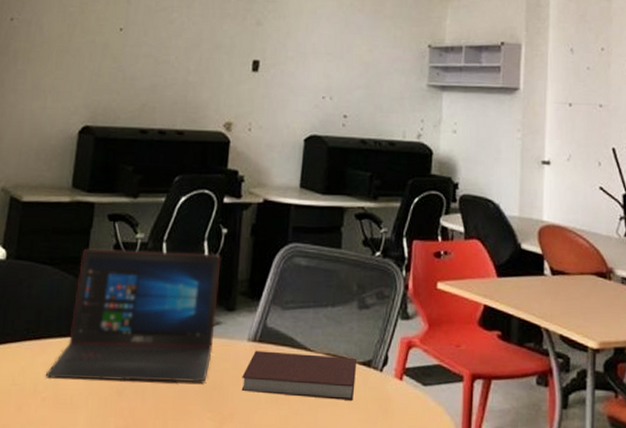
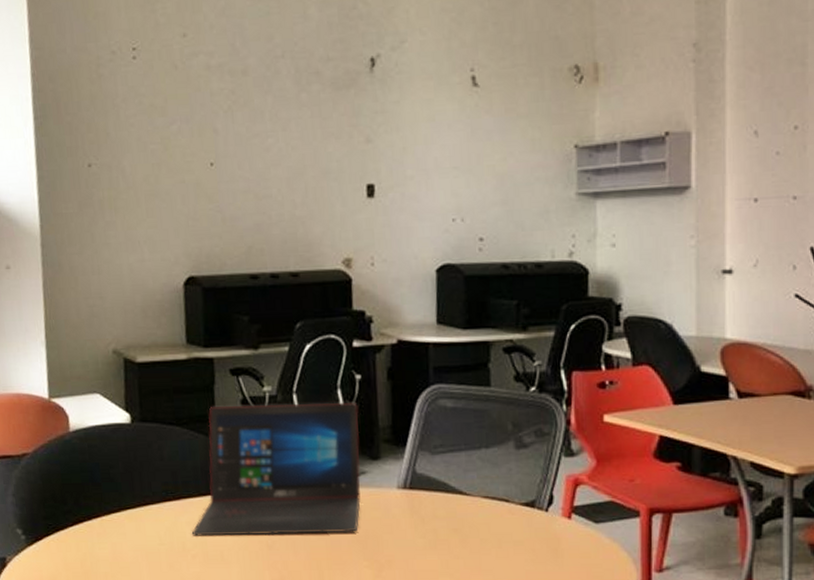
notebook: present [241,350,357,401] -> none [395,497,519,542]

